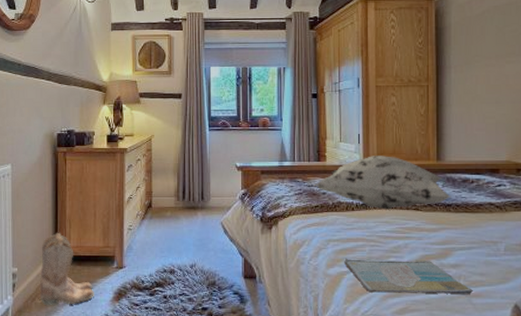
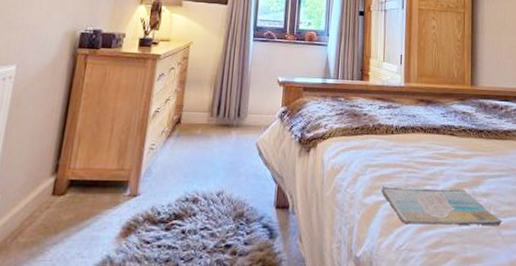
boots: present [40,233,94,306] -> none [24,151,97,246]
decorative pillow: present [313,156,451,210] -> none [355,77,483,134]

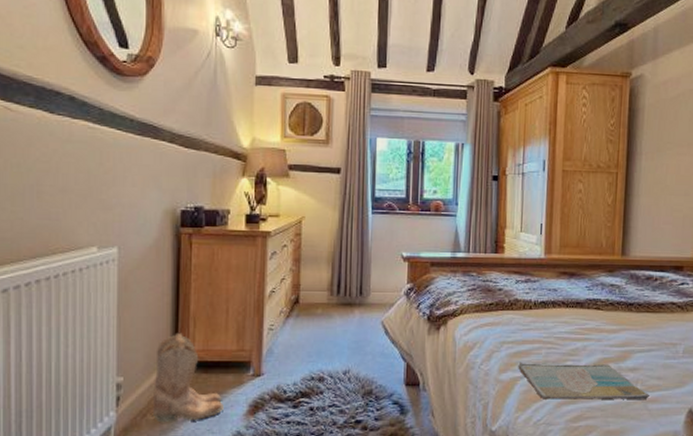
boots: none [24,151,97,246] -> present [153,334,224,423]

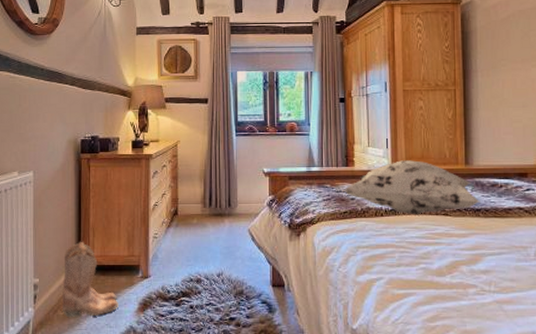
decorative pillow: none [489,248,634,309] -> present [342,160,480,215]
book: present [518,362,651,400] -> none [374,265,505,302]

